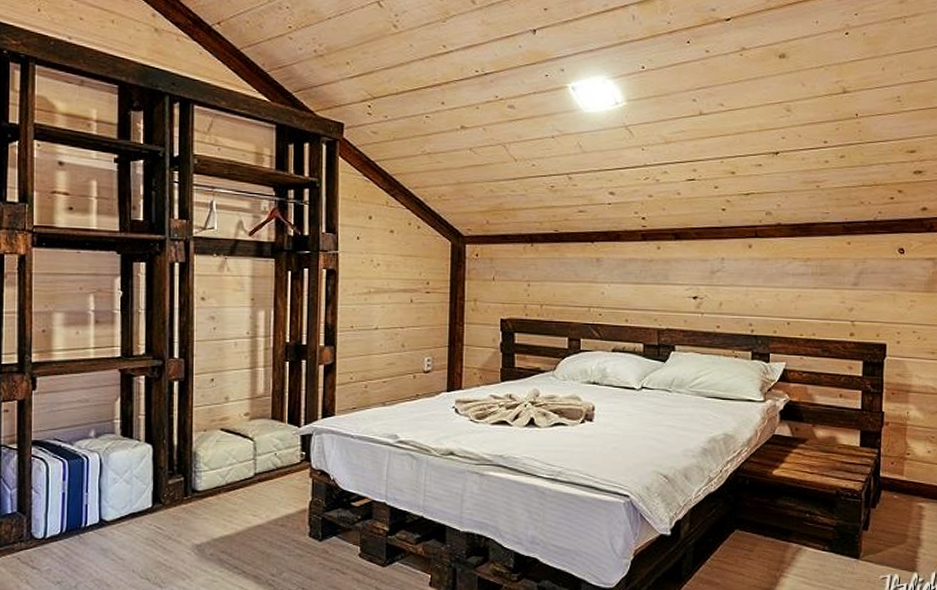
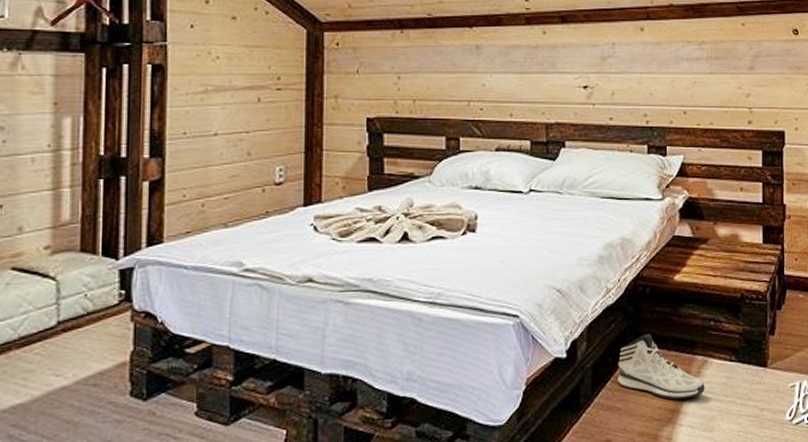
sneaker: none [717,519,799,581] -> present [618,333,705,400]

